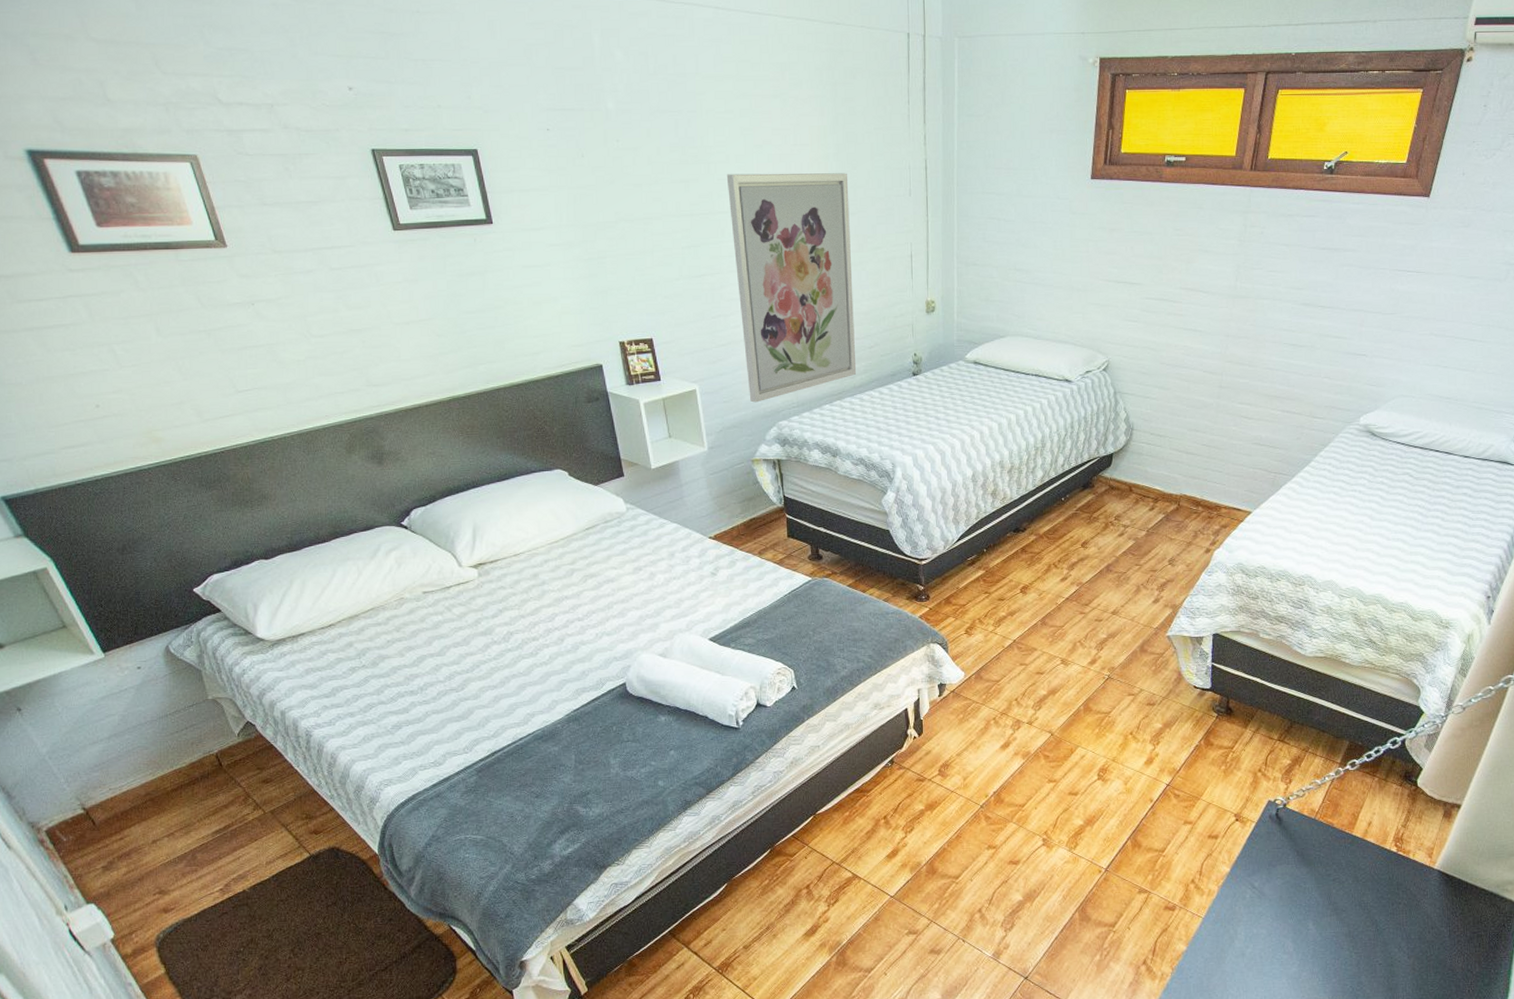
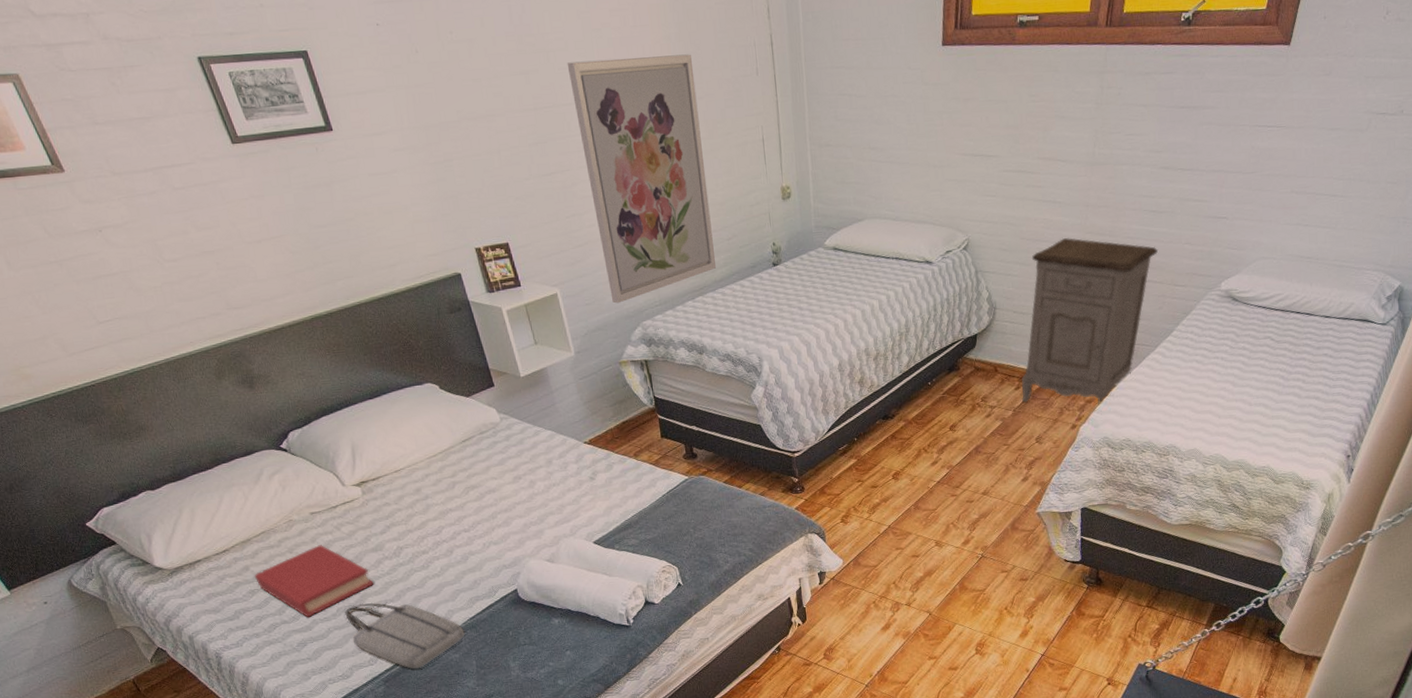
hardback book: none [357,625,478,699] -> present [254,545,373,617]
tote bag: none [444,687,567,760] -> present [344,602,465,669]
nightstand: none [1155,365,1298,530] -> present [1021,238,1159,404]

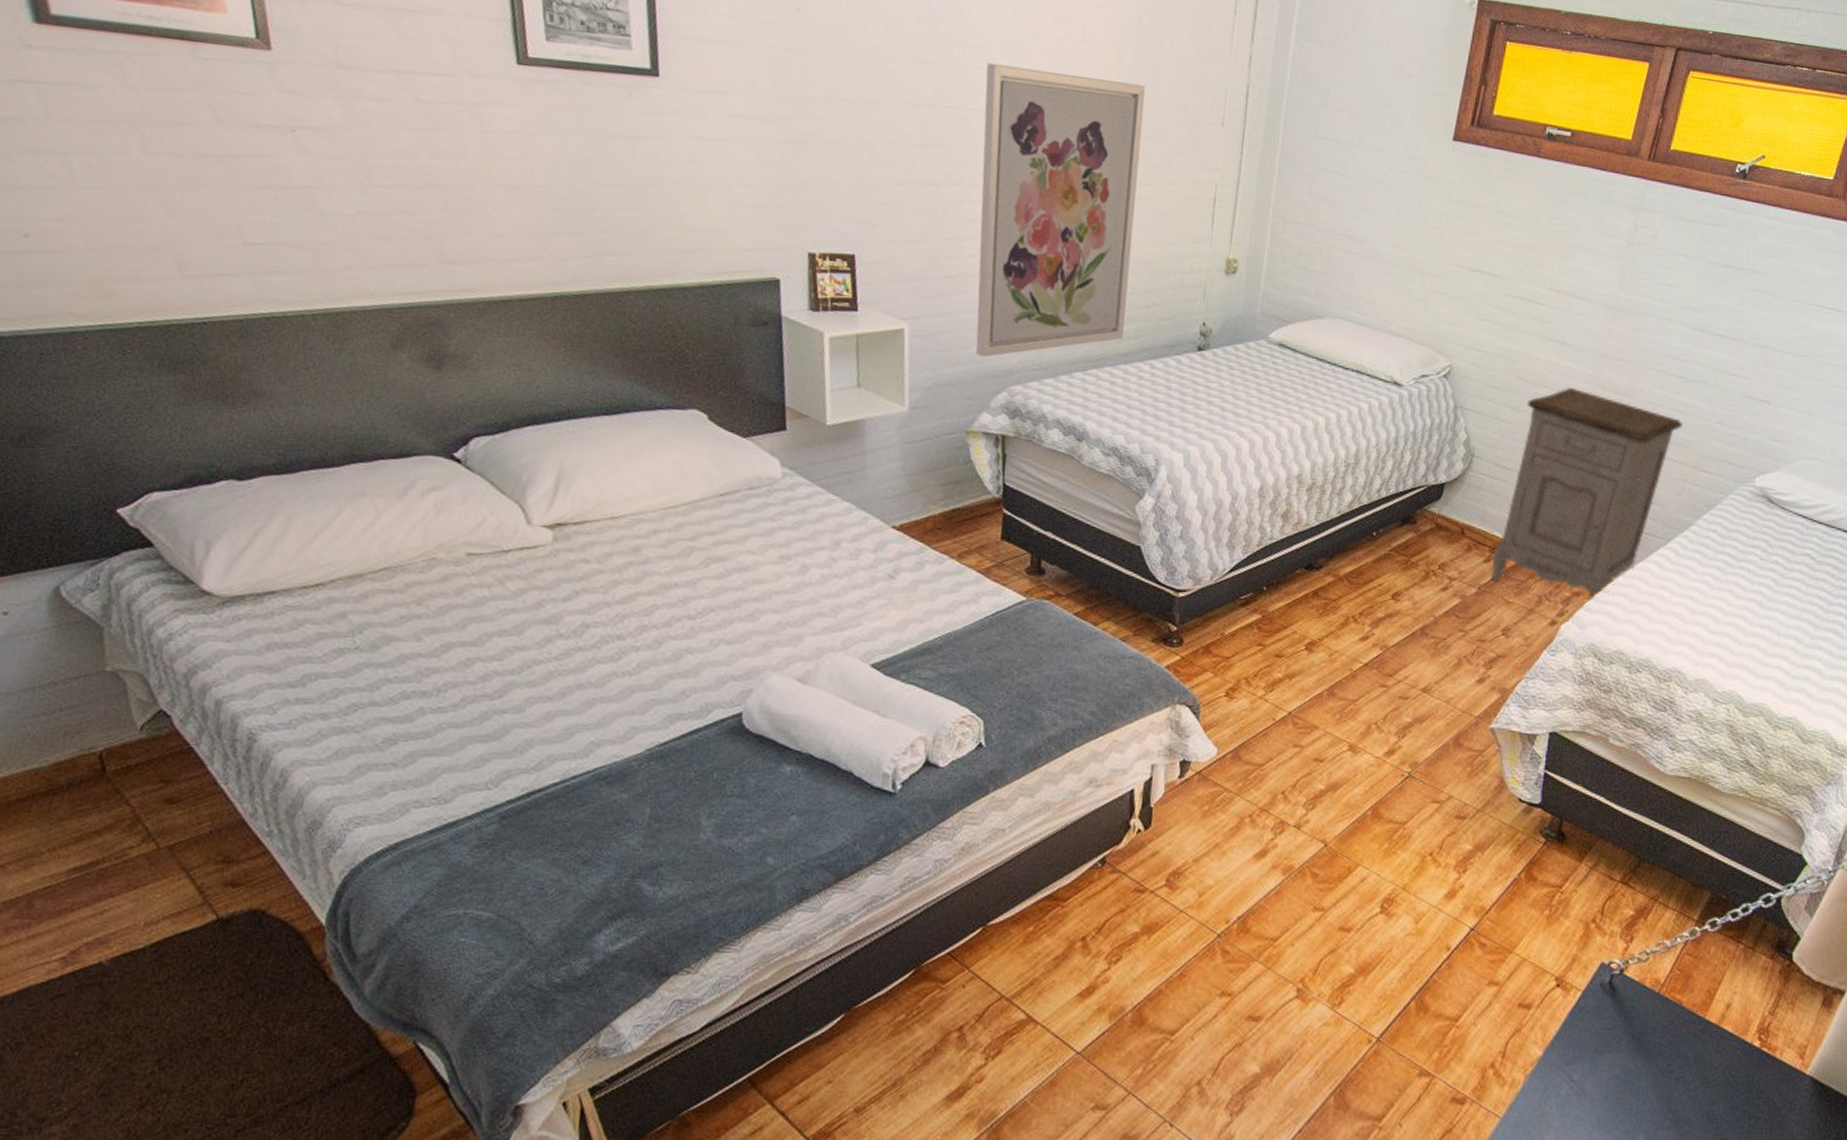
hardback book: present [254,545,373,617] -> none [350,600,530,703]
tote bag: present [344,602,465,669] -> none [470,695,647,807]

